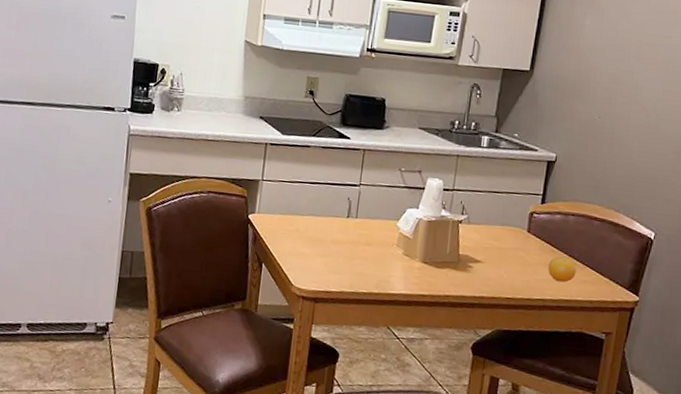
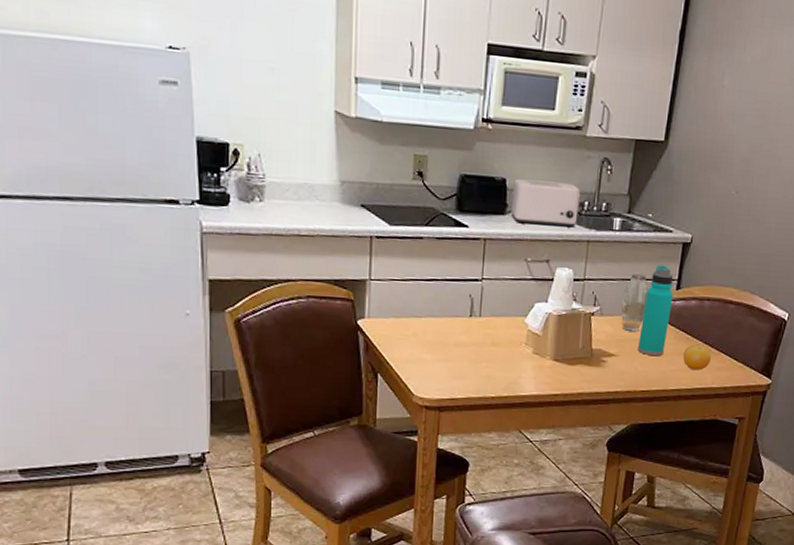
toaster: none [388,99,453,143] -> present [510,178,582,228]
vase: none [487,187,514,241] -> present [621,274,648,331]
water bottle: none [503,180,539,266] -> present [638,265,674,357]

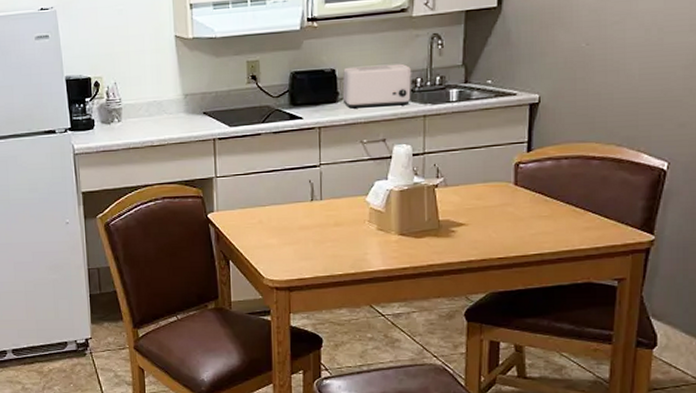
vase: present [621,274,648,331] -> none [467,141,495,199]
water bottle: present [638,265,674,357] -> none [490,129,525,222]
fruit: present [683,344,711,371] -> none [543,205,576,233]

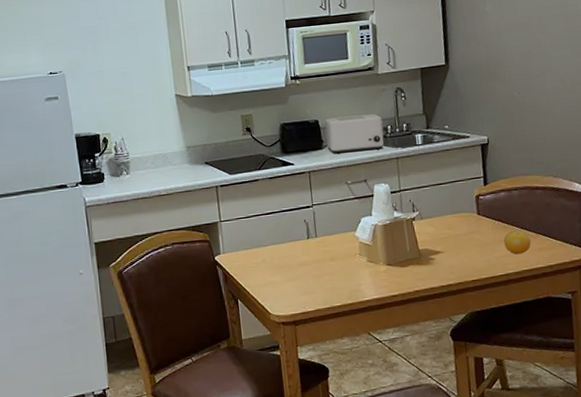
fruit: none [543,205,576,233] -> present [504,230,531,255]

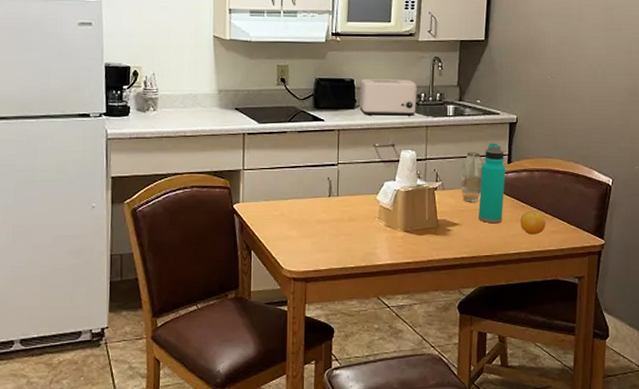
vase: none [437,178,460,229] -> present [461,152,483,202]
water bottle: none [457,166,486,248] -> present [479,143,506,224]

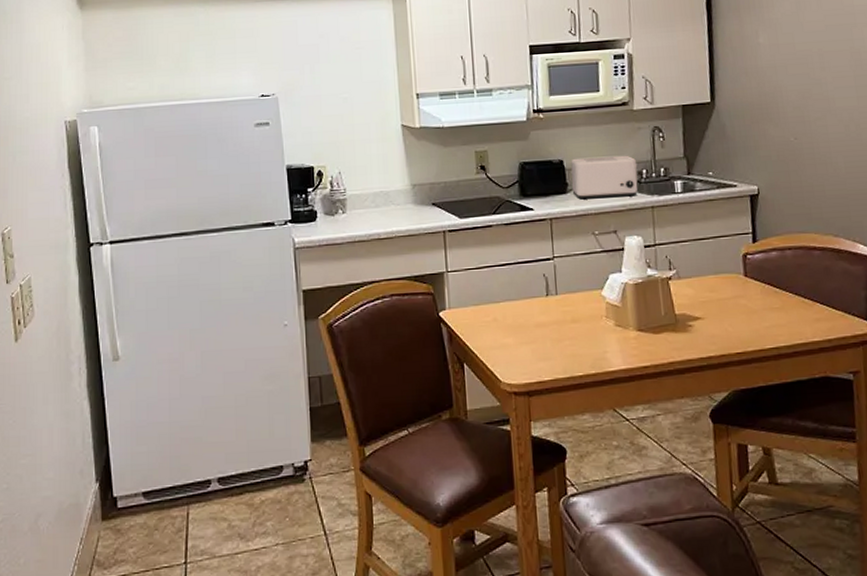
vase: present [461,152,483,202] -> none [698,232,725,292]
water bottle: present [479,143,506,224] -> none [721,220,753,315]
fruit: present [520,211,546,235] -> none [774,296,807,325]

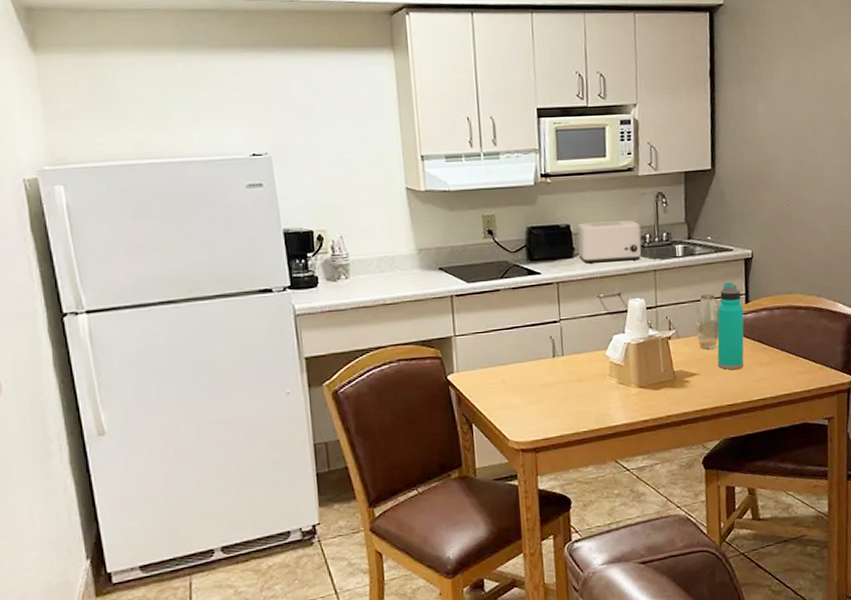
vase: none [698,232,725,292] -> present [695,294,719,349]
water bottle: none [721,220,753,315] -> present [717,282,744,370]

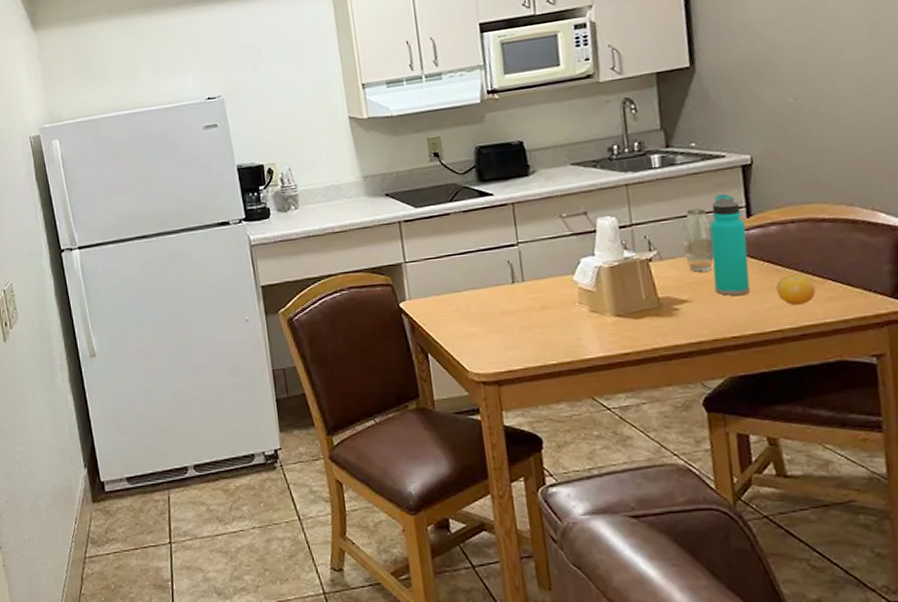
toaster: present [577,220,643,264] -> none [531,131,609,182]
fruit: none [763,352,791,378] -> present [776,274,816,306]

